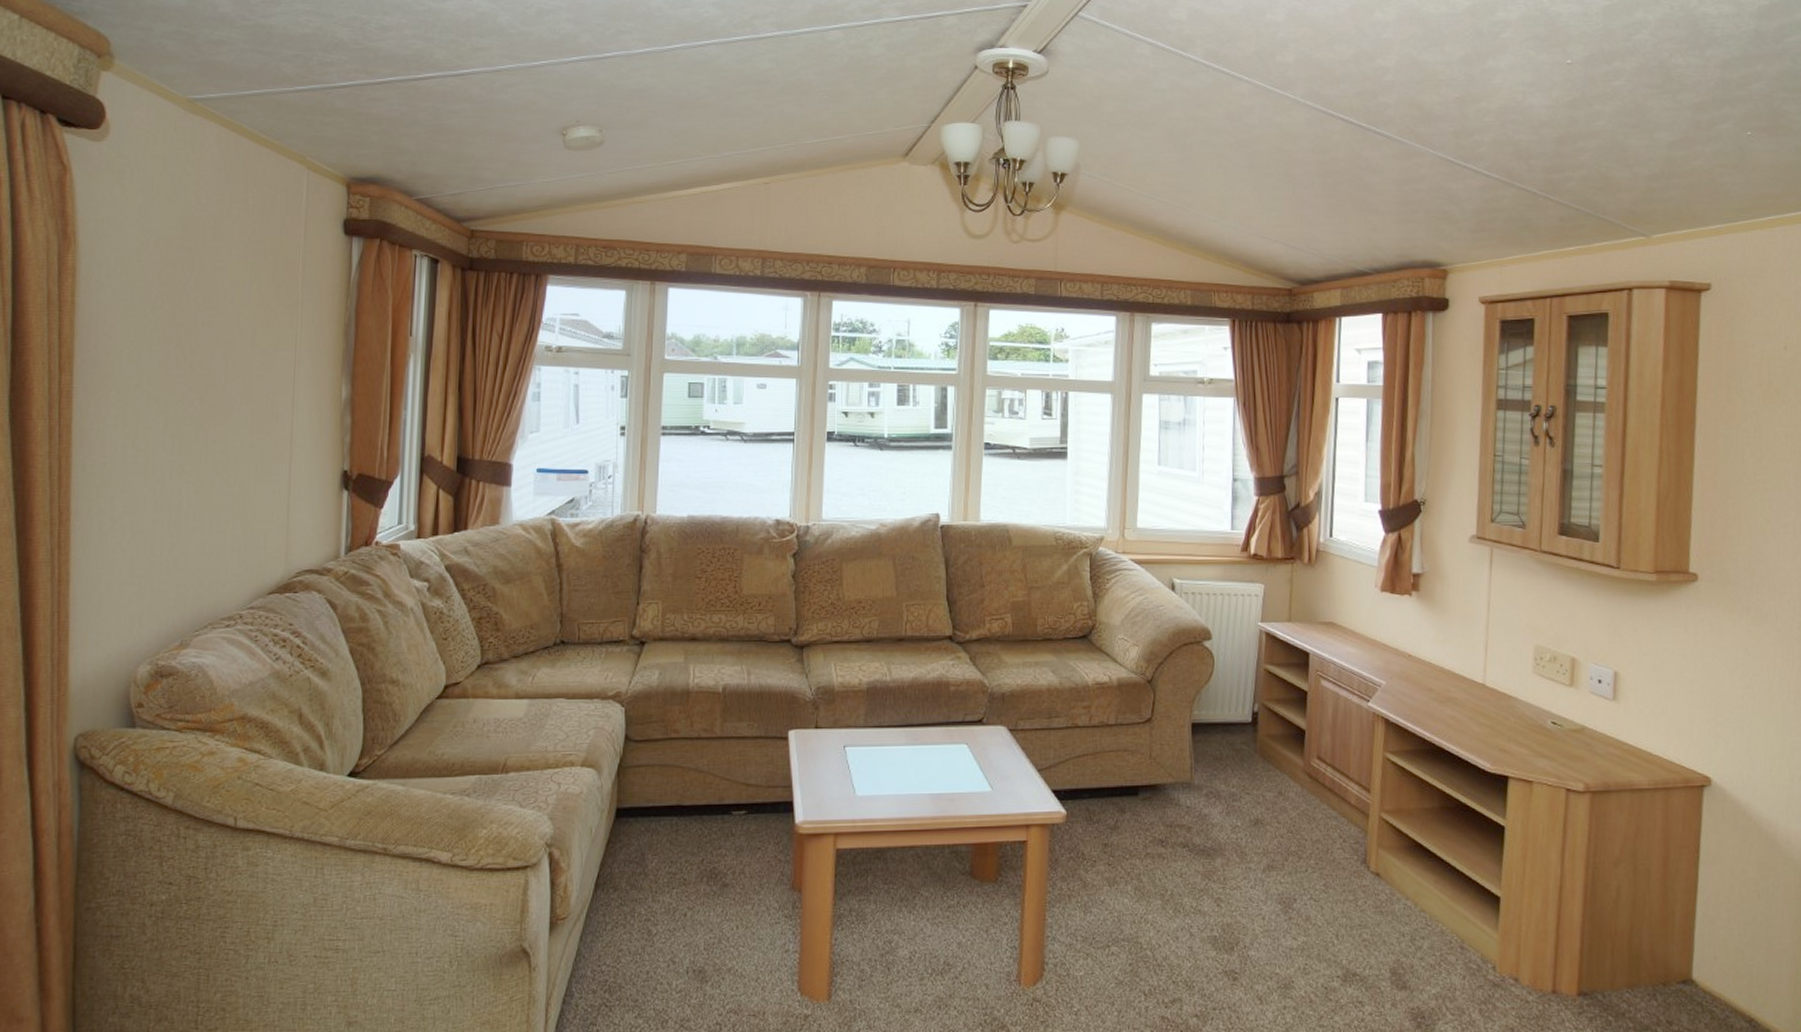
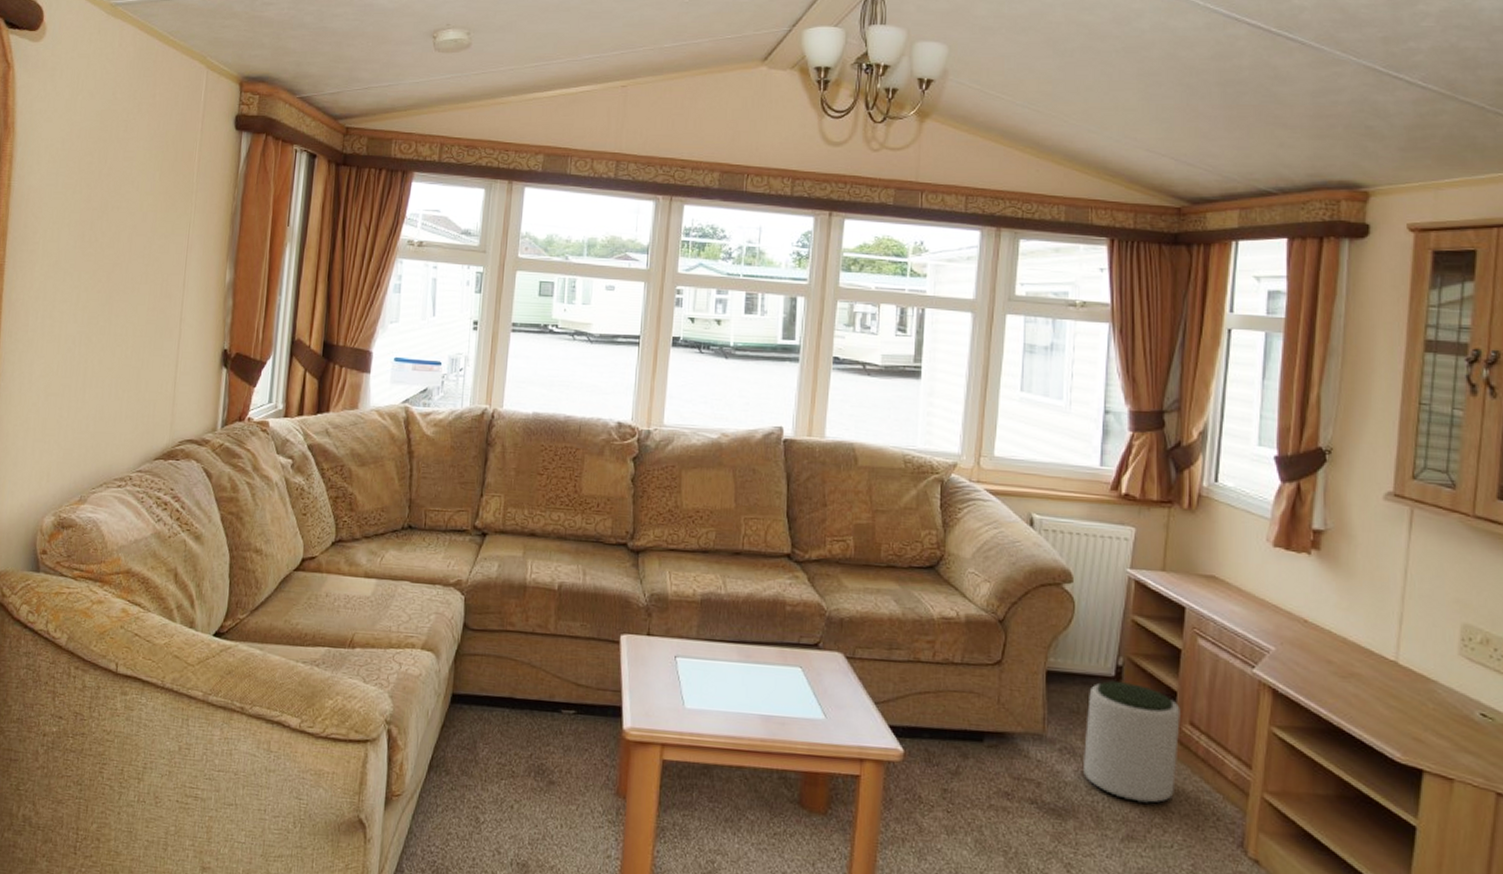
plant pot: none [1227,727,1309,834] -> present [1084,681,1180,804]

